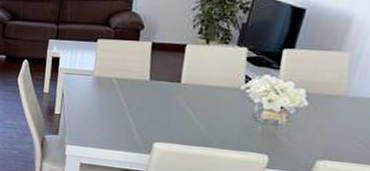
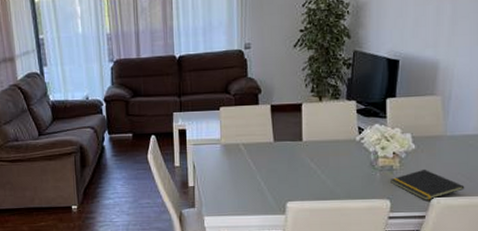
notepad: none [272,128,360,162] -> present [390,169,465,200]

